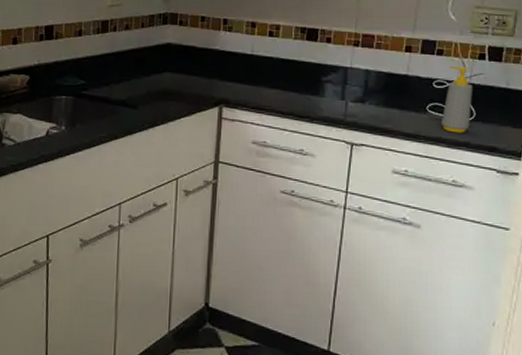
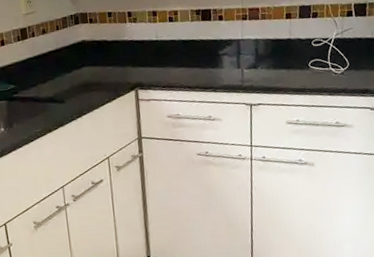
soap bottle: present [442,66,474,133] -> none [322,24,346,83]

